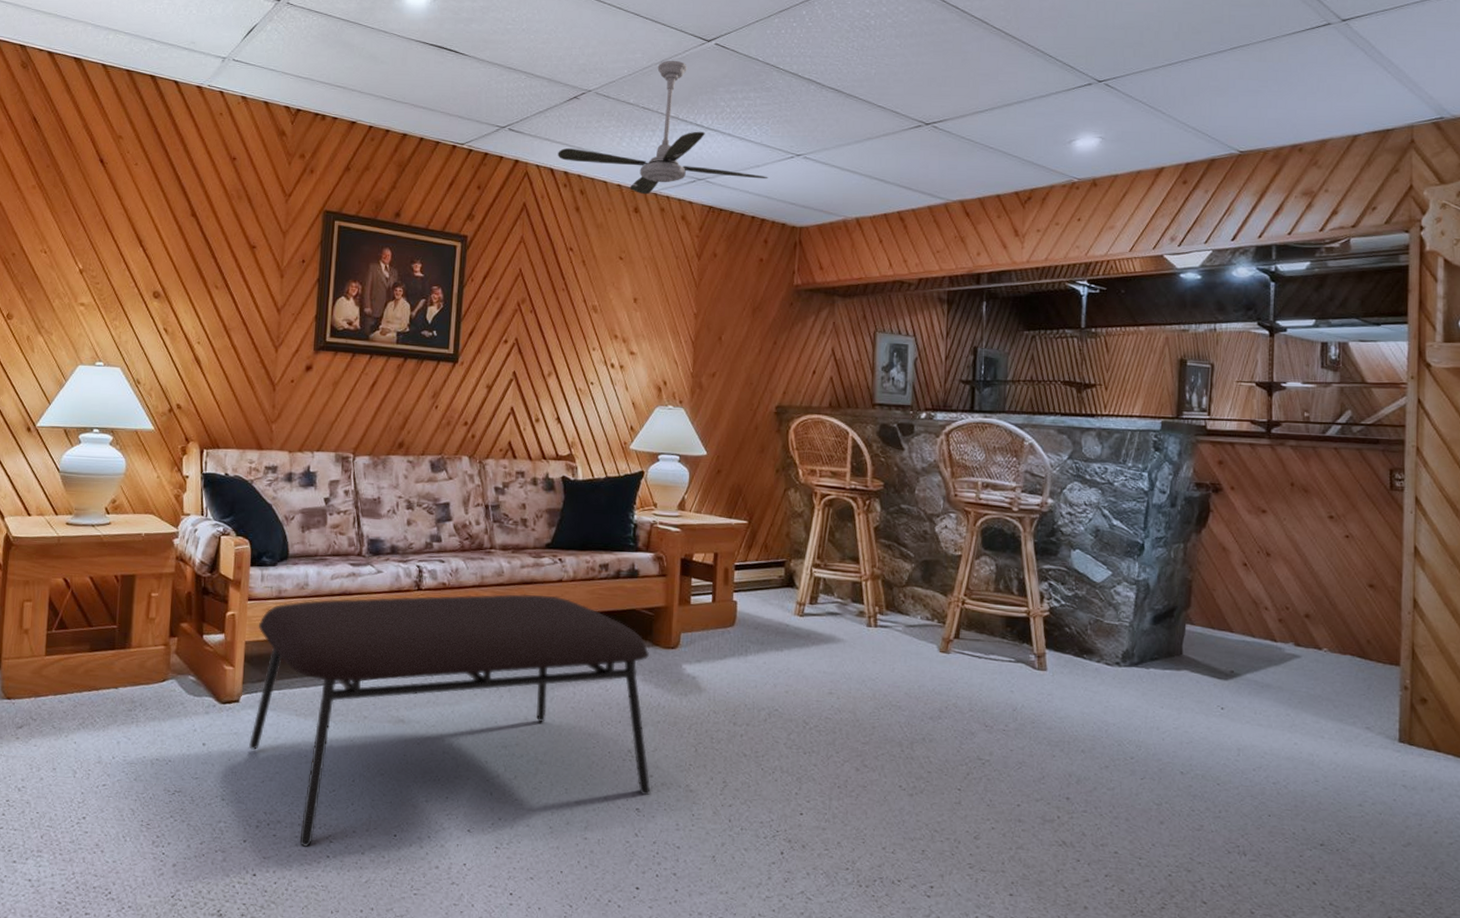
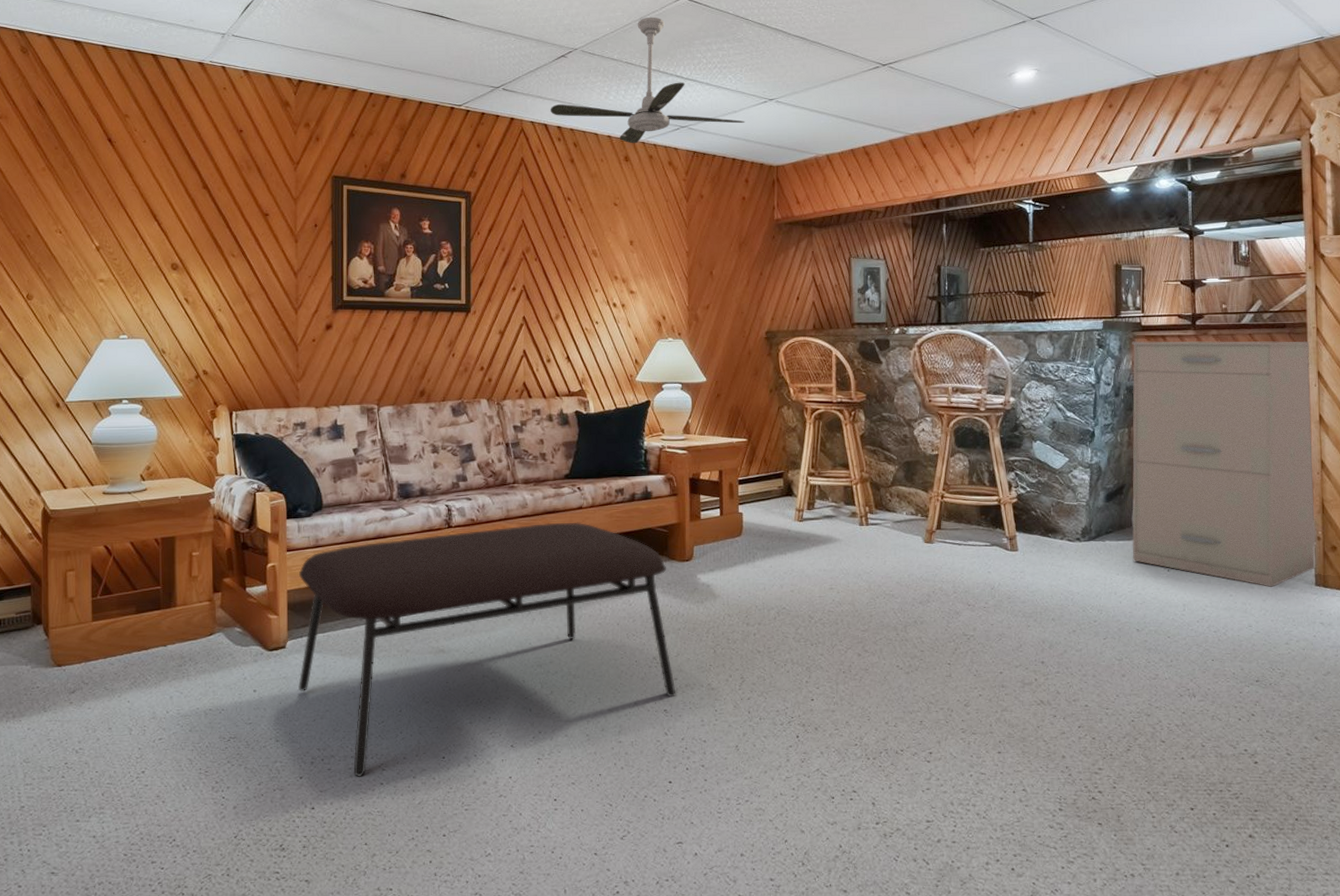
filing cabinet: none [1180,446,1408,739] -> present [1132,340,1317,587]

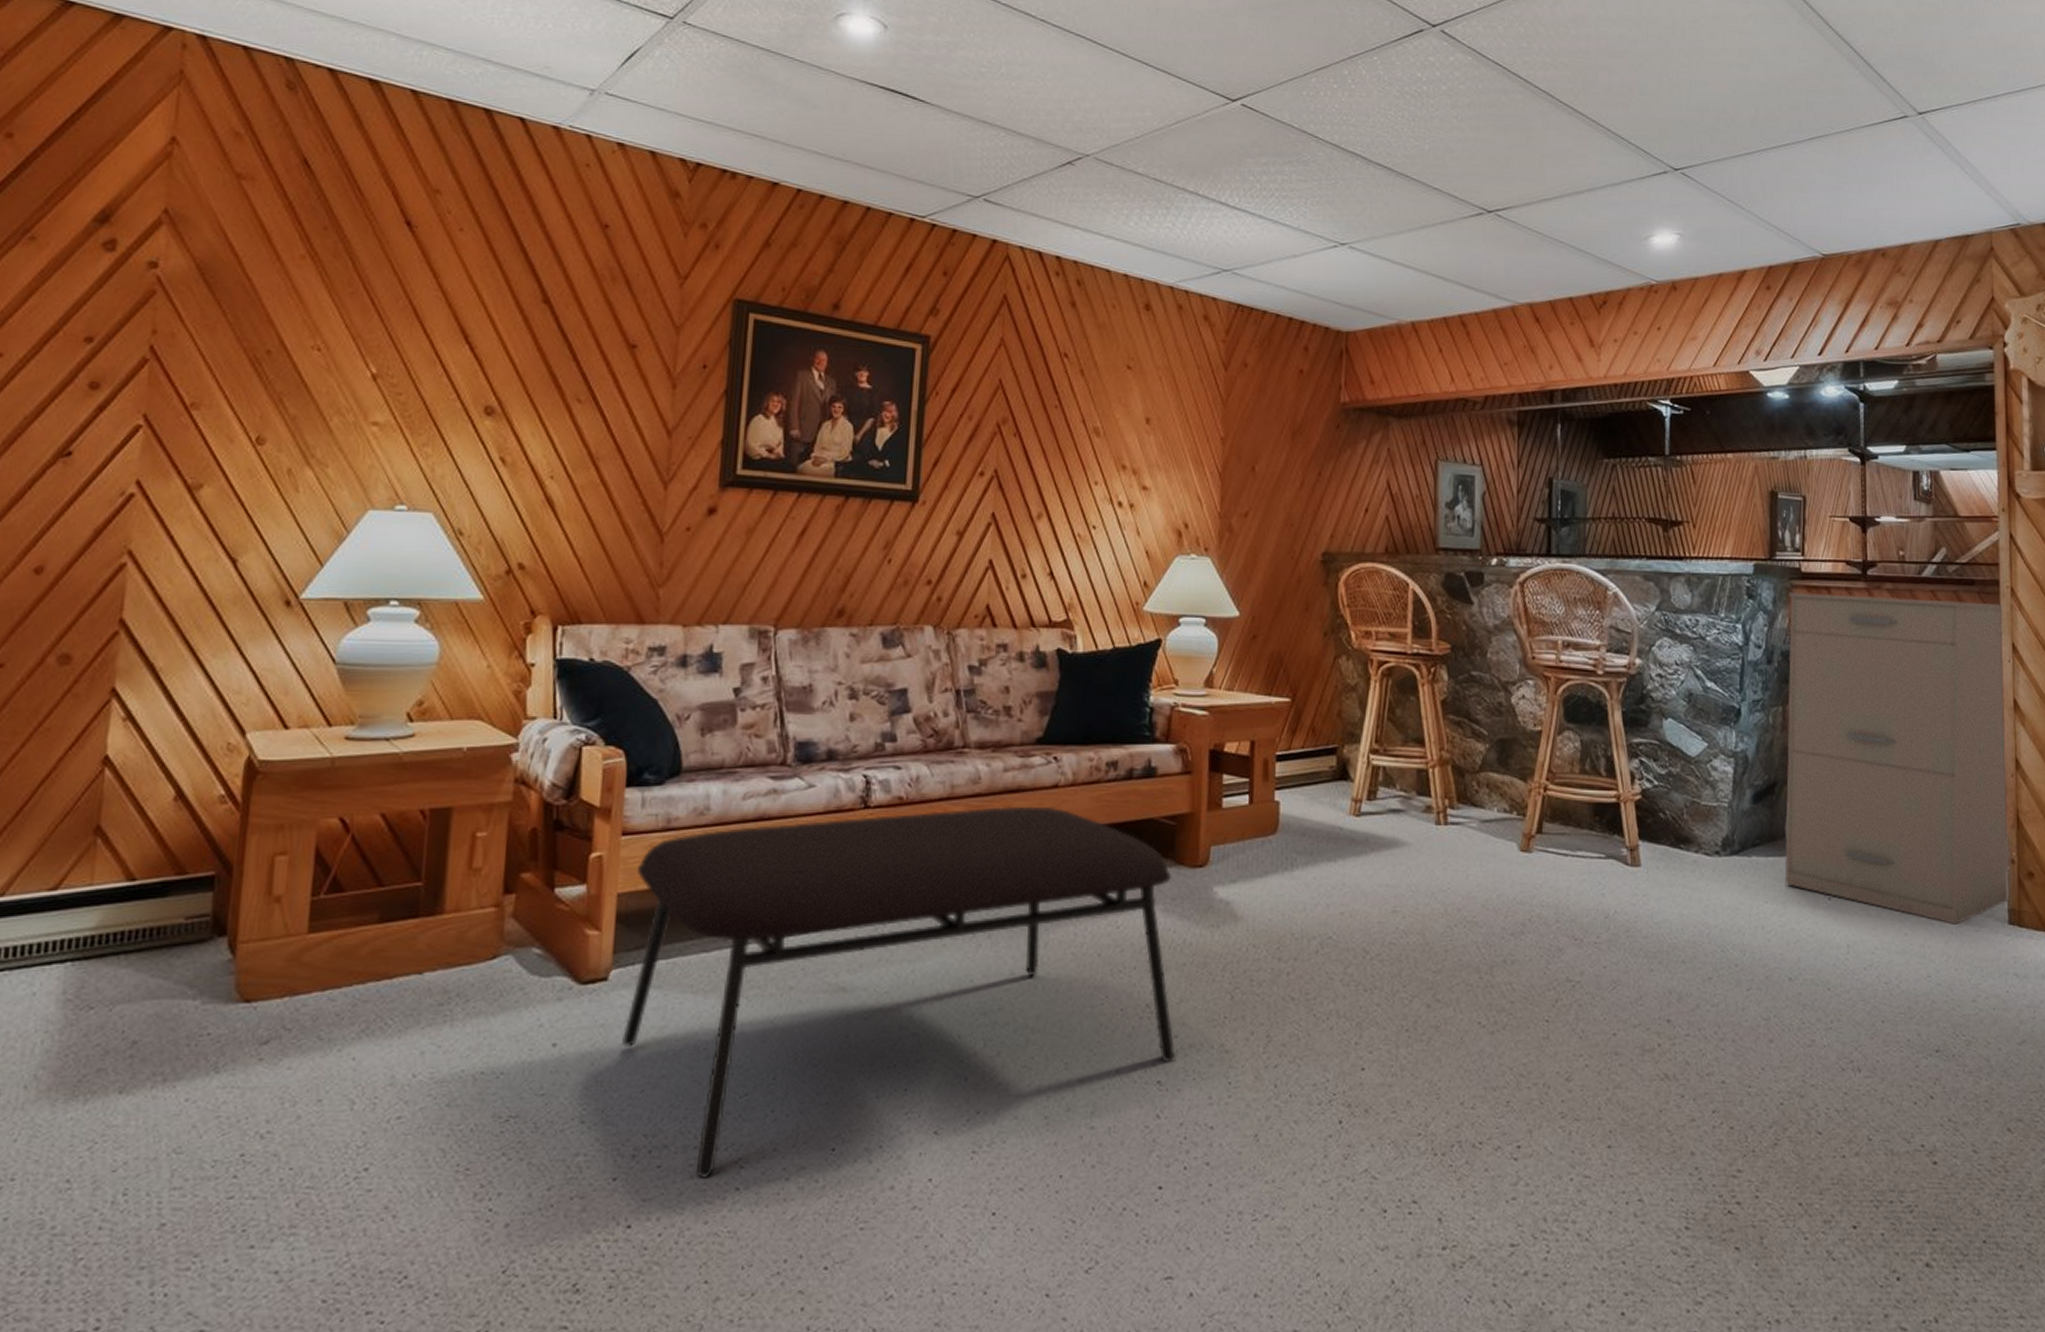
ceiling fan: present [550,17,745,144] -> none [1047,121,1308,288]

